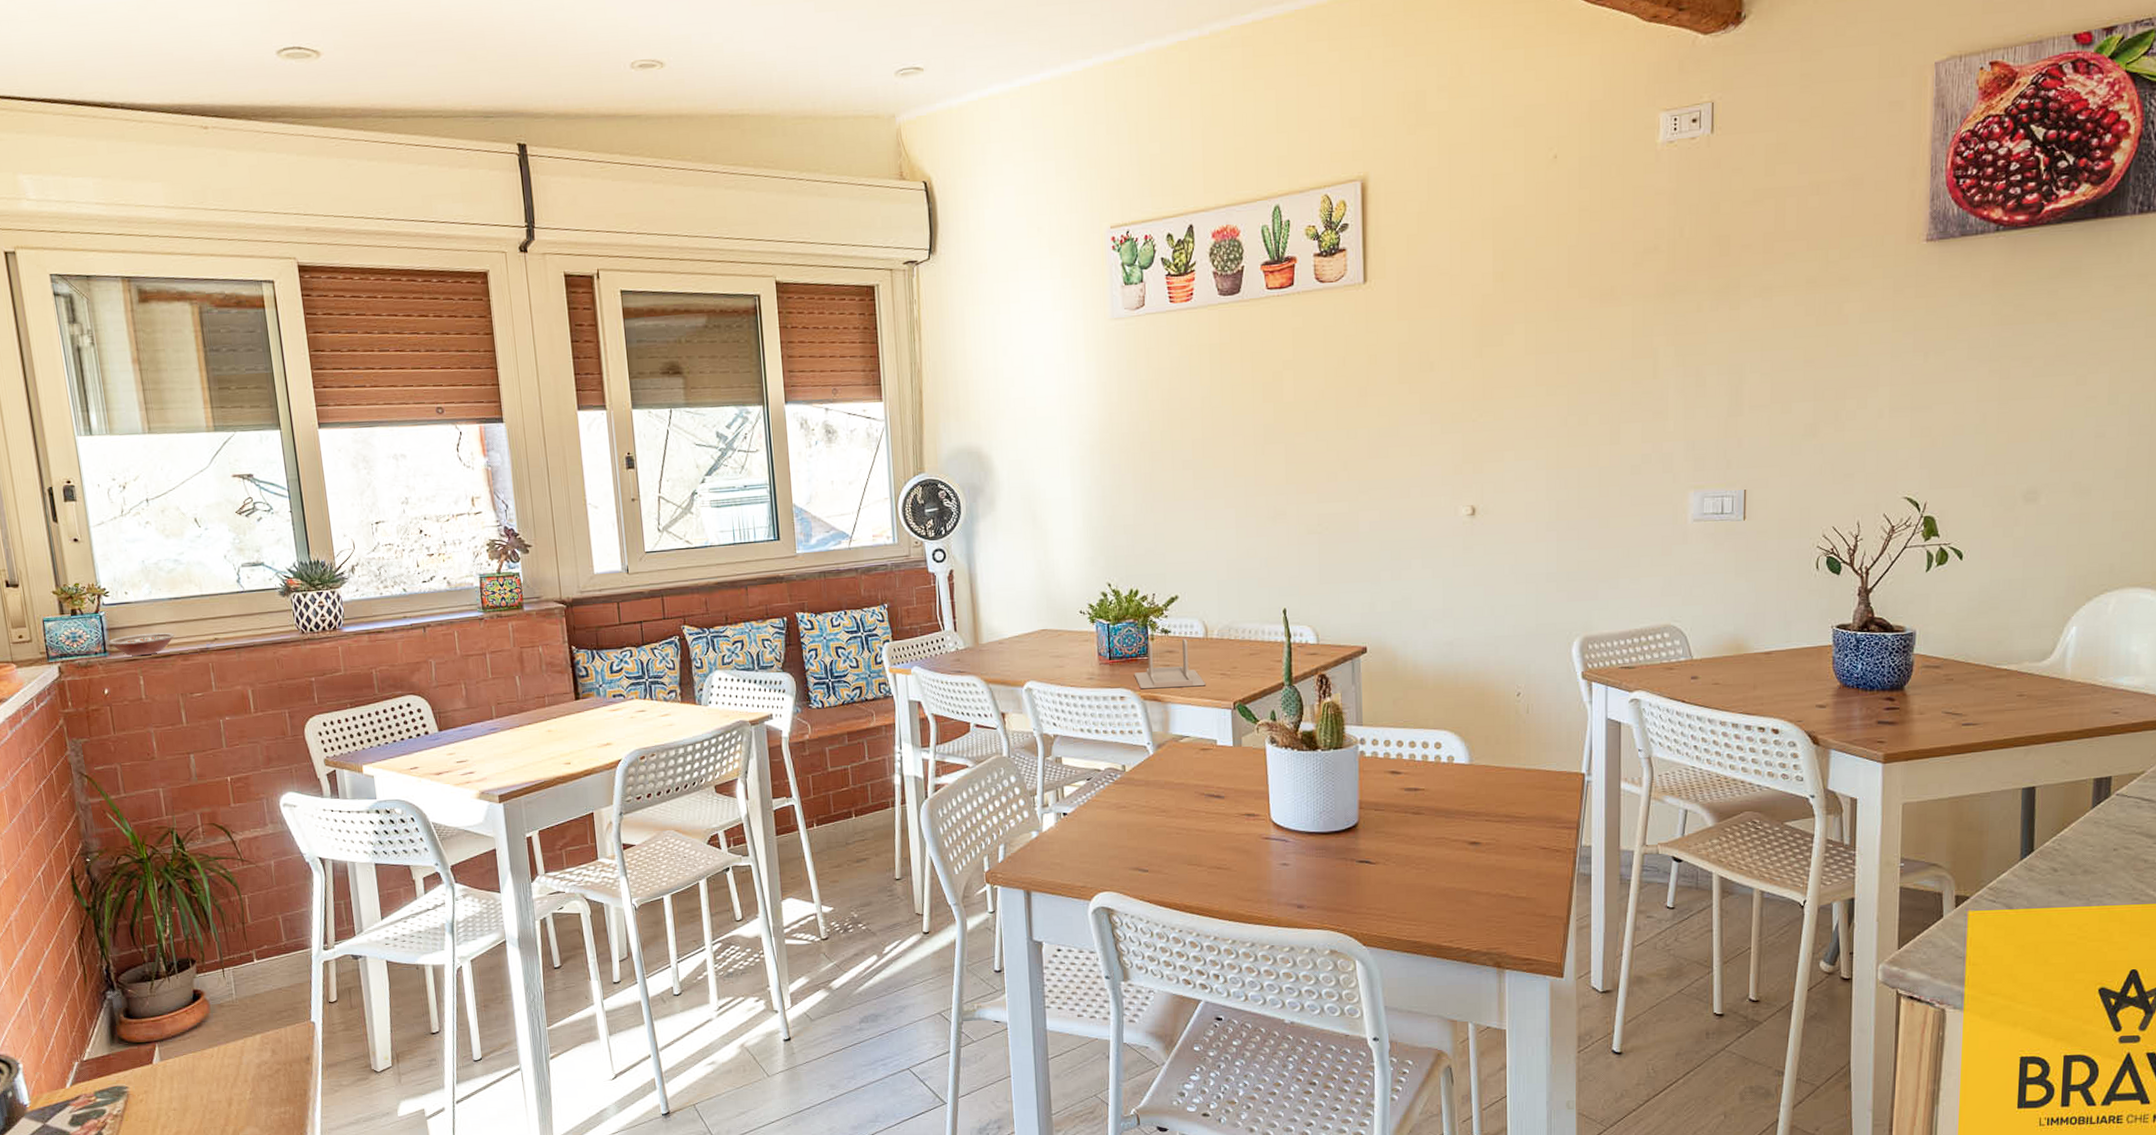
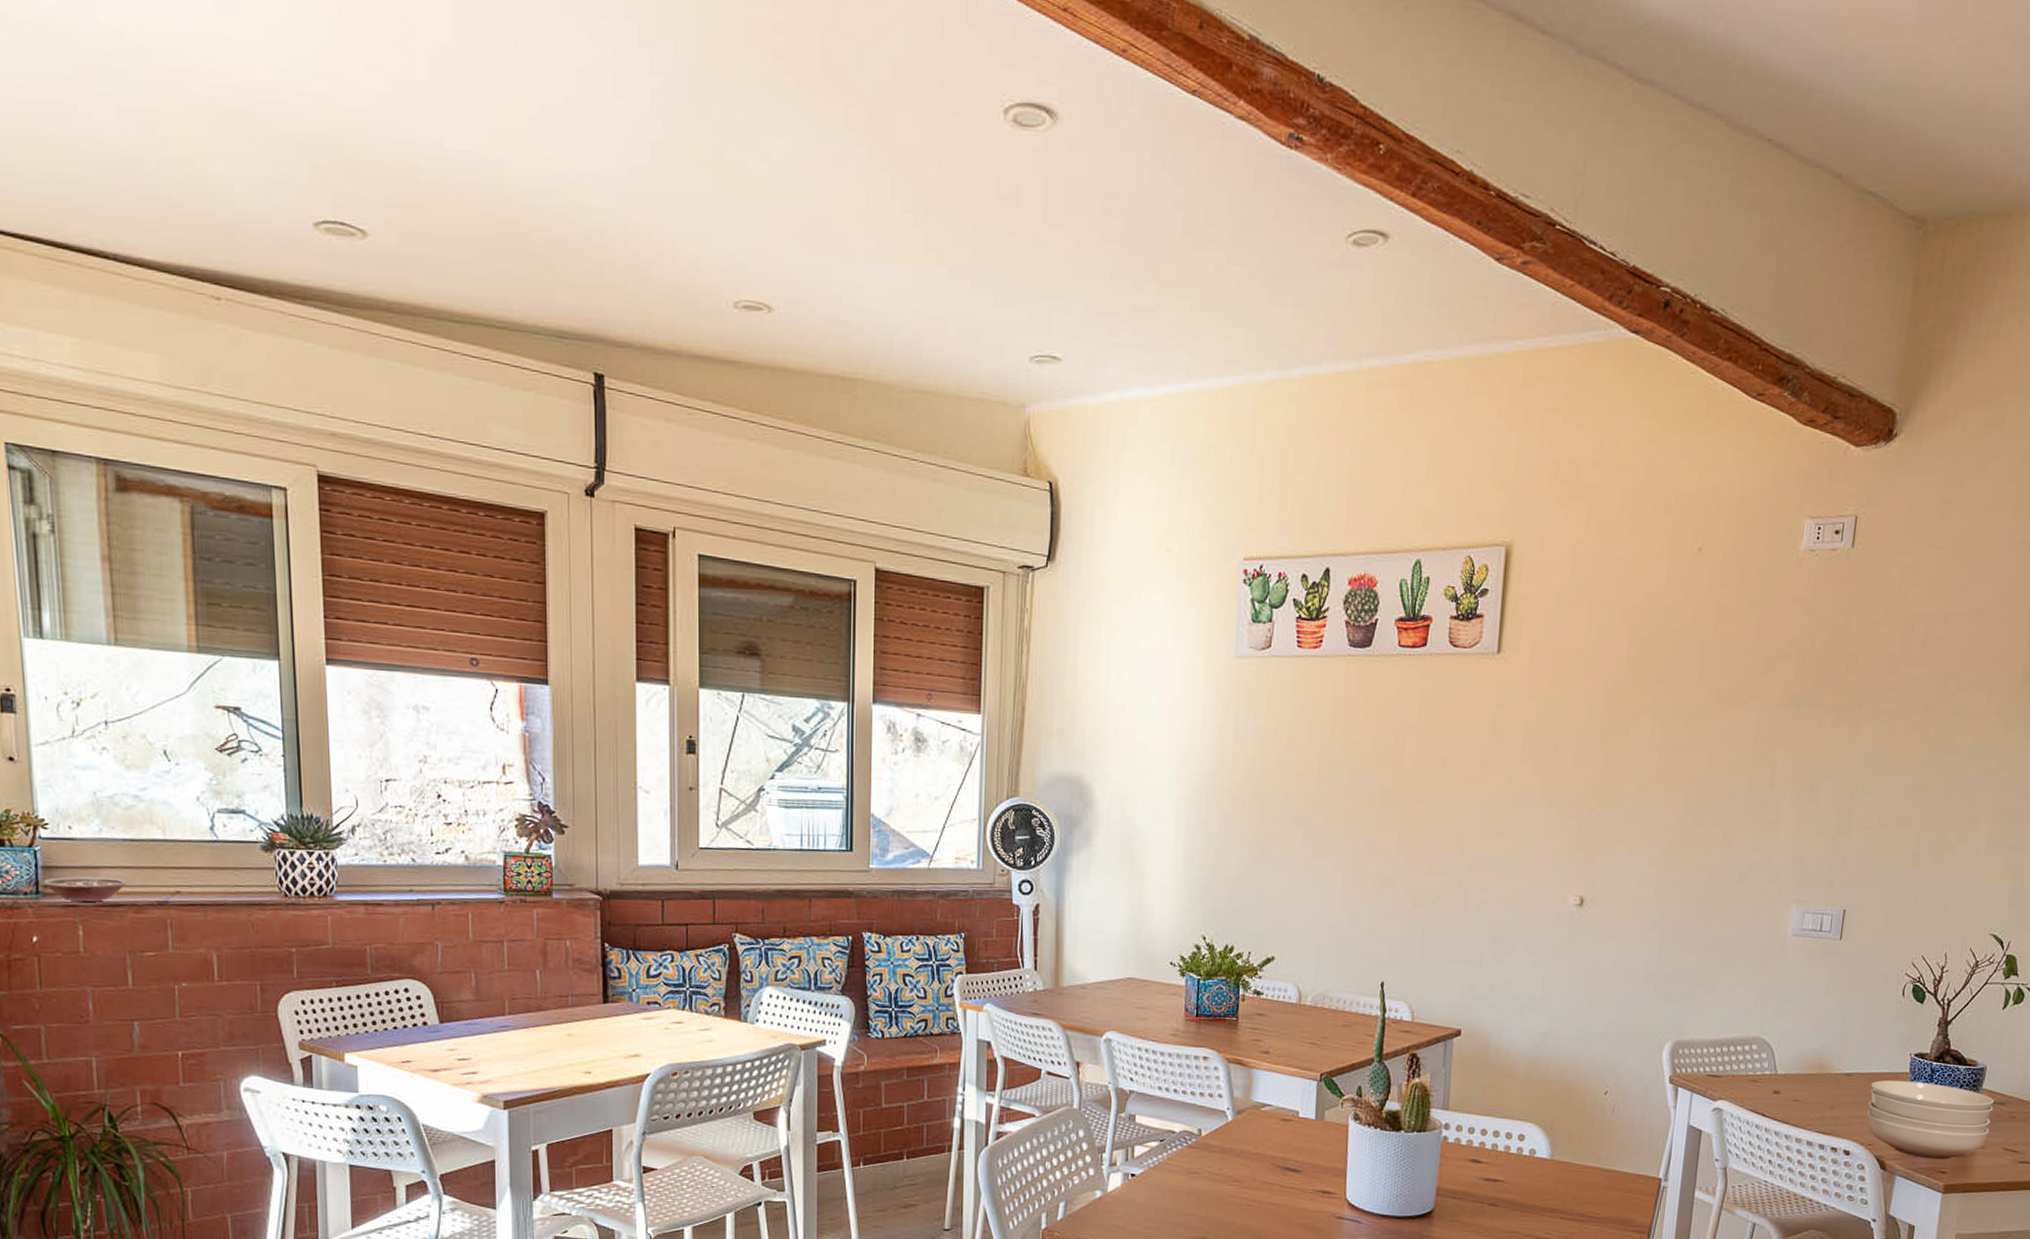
napkin holder: present [1134,638,1206,689] -> none [1220,1000,1294,1054]
bowl: none [1792,653,1929,730] -> present [1867,1080,1995,1160]

